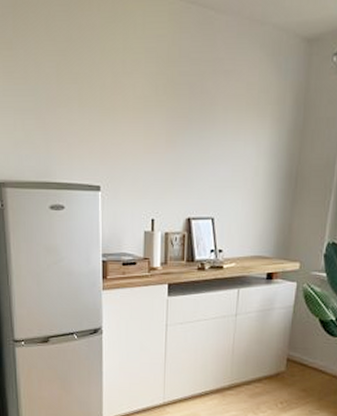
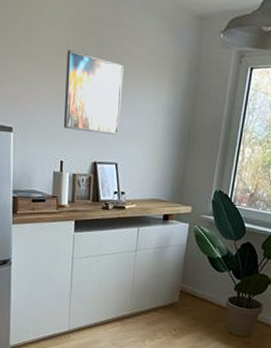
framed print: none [155,95,220,187] -> present [64,50,124,136]

